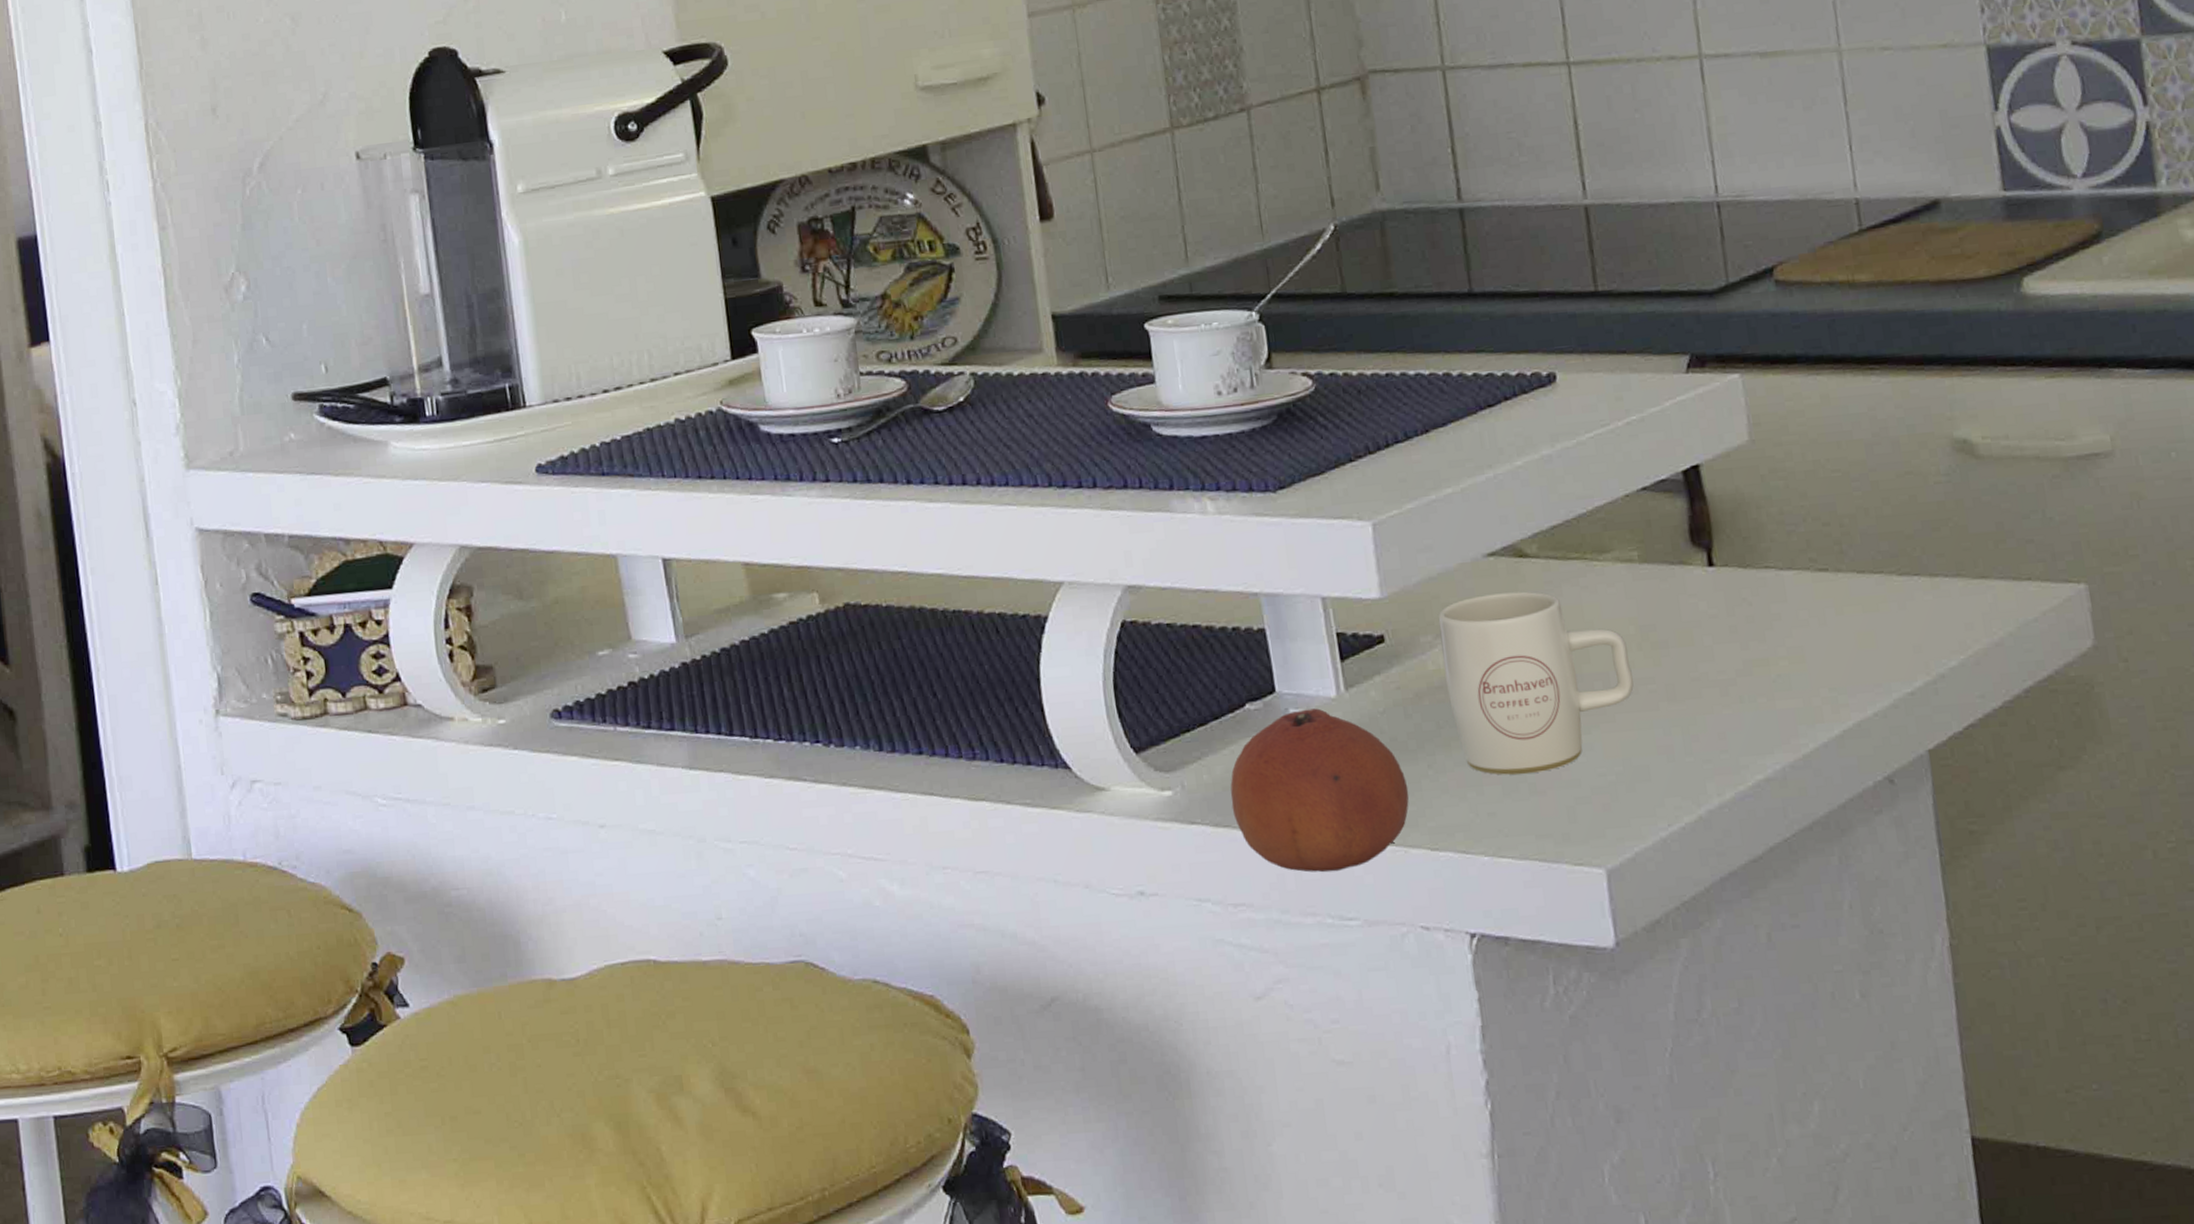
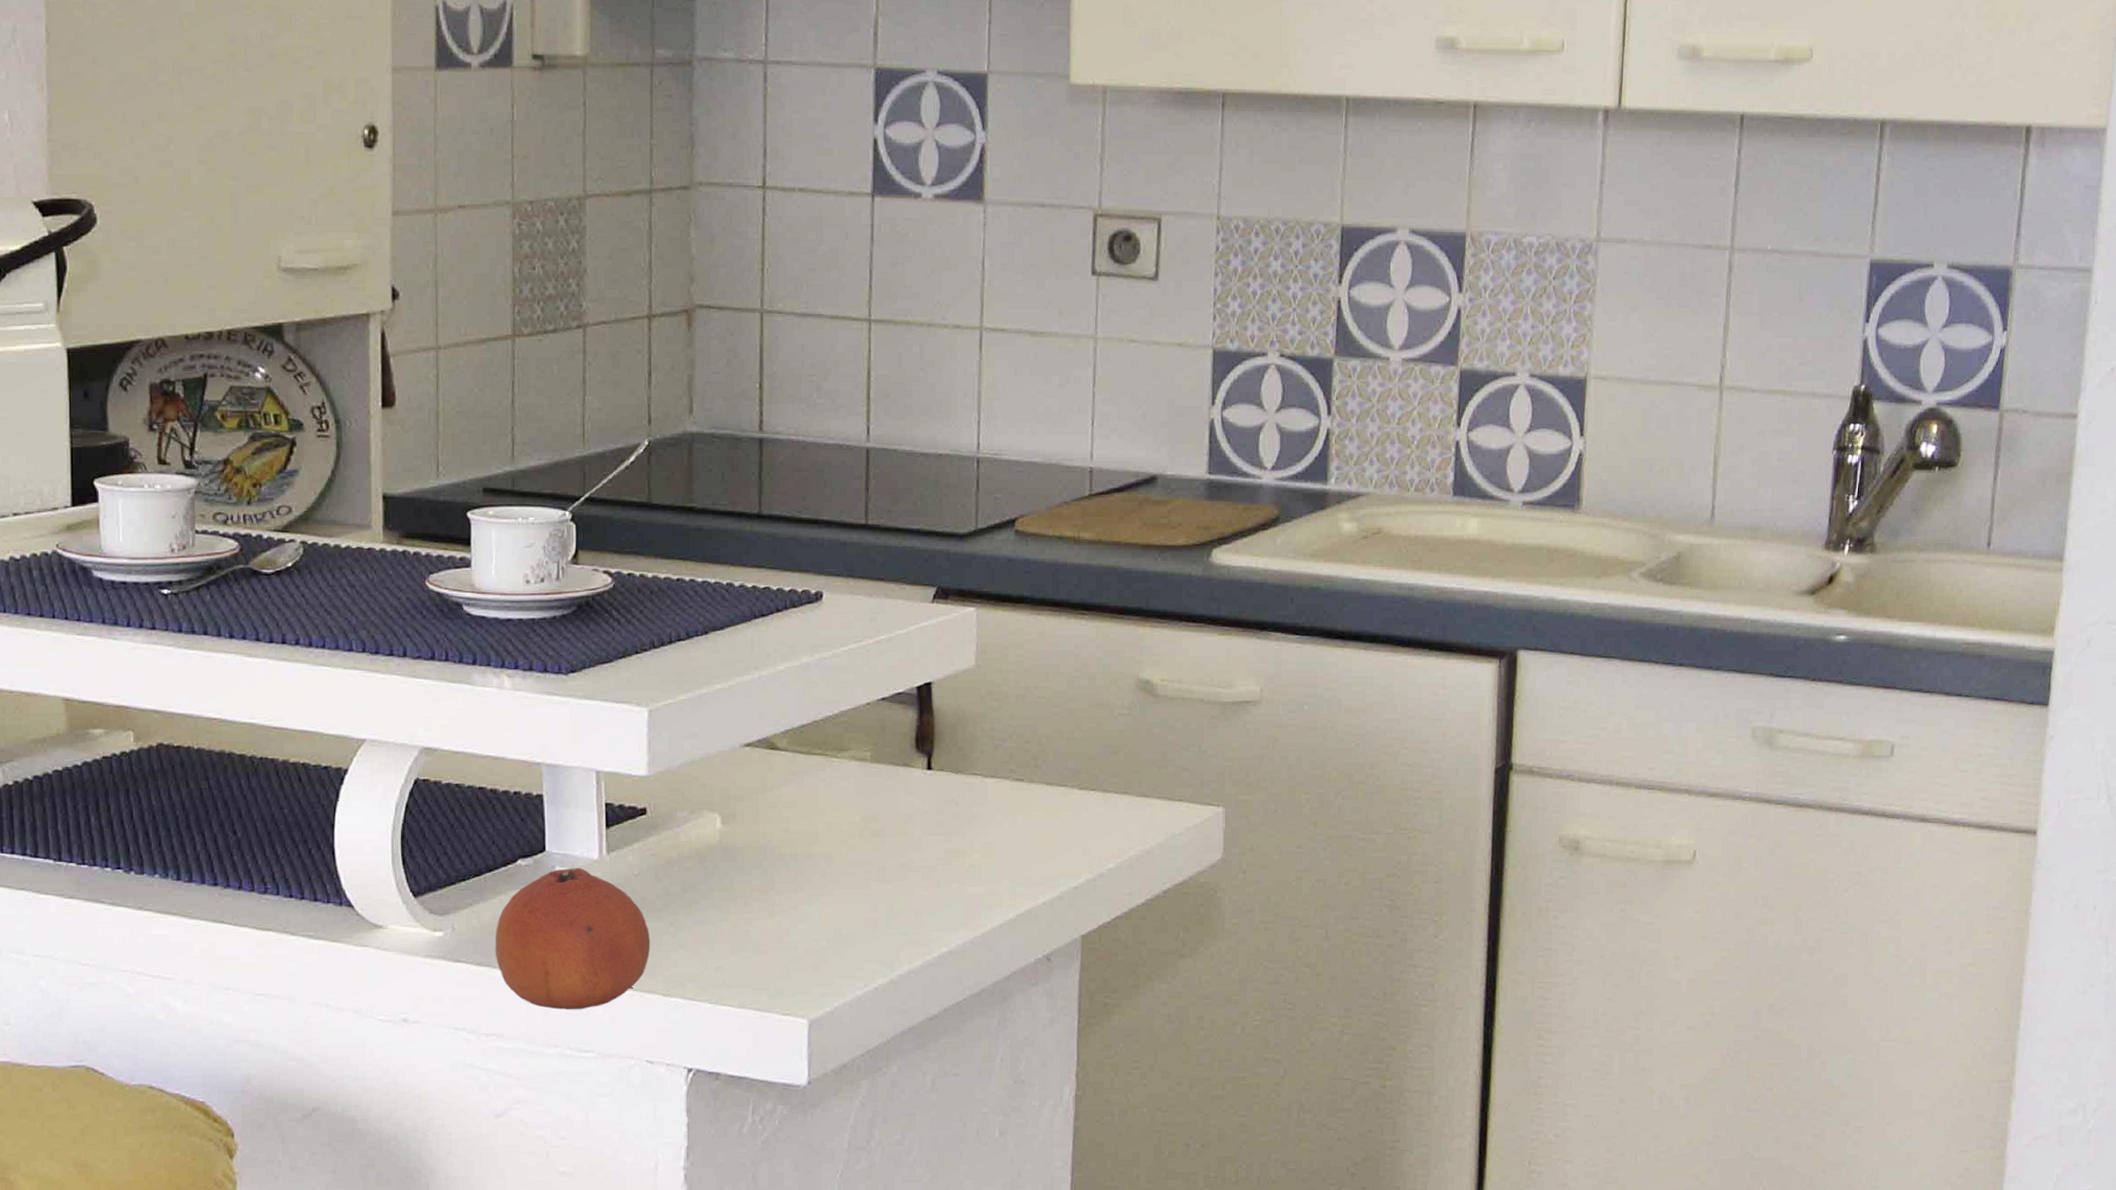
mug: present [1438,591,1634,775] -> none [694,779,852,935]

